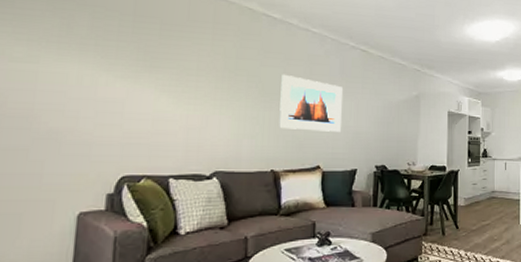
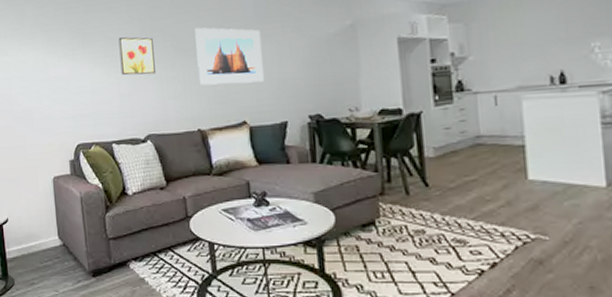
wall art: none [193,68,236,112] -> present [118,36,156,75]

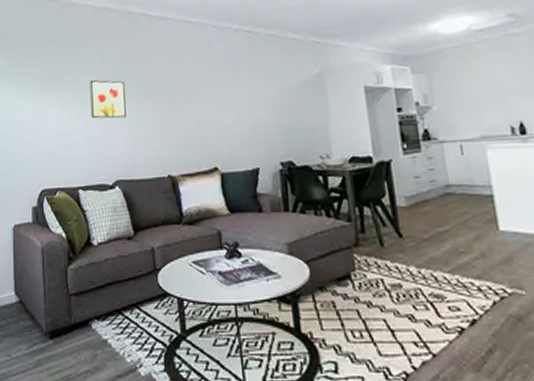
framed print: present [195,27,264,86] -> none [166,72,235,131]

